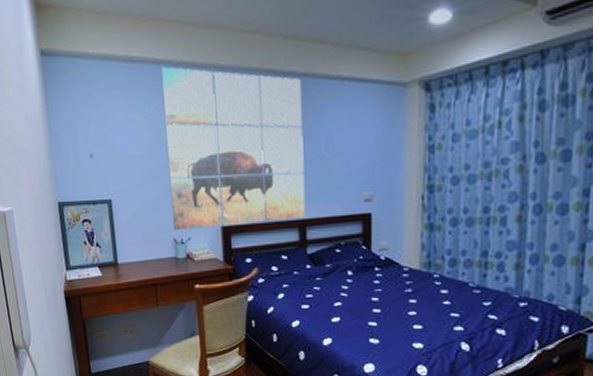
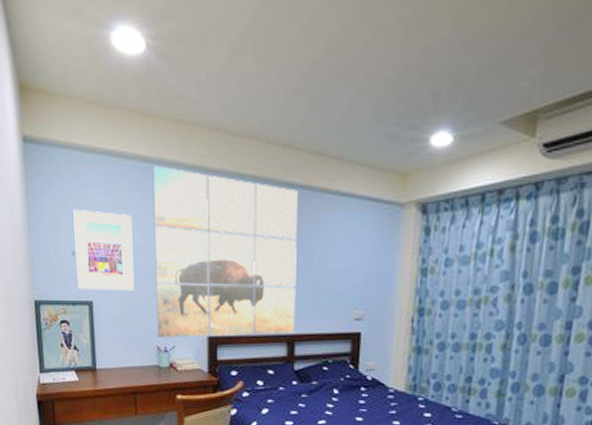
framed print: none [89,113,150,189] -> present [73,209,134,291]

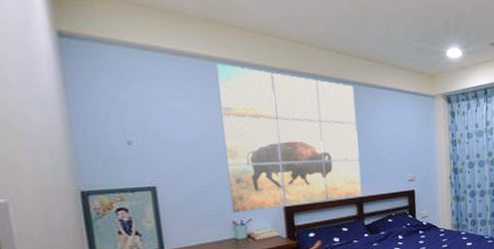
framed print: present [73,209,134,291] -> none [127,101,204,176]

